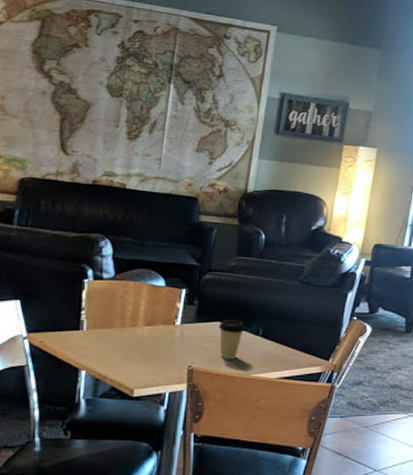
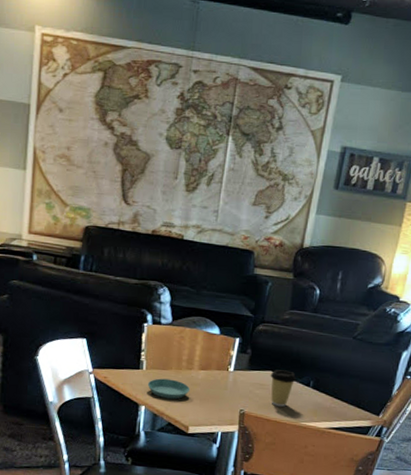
saucer: none [88,338,135,361] -> present [147,378,191,400]

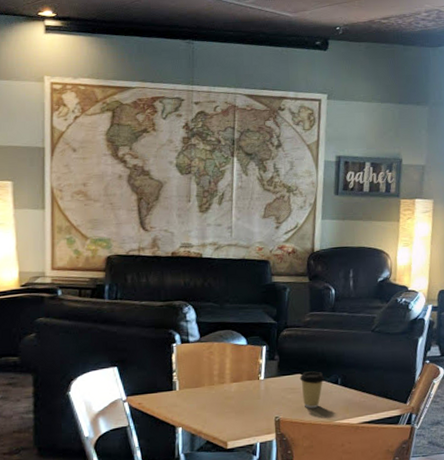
saucer: present [147,378,191,400] -> none [182,396,225,417]

